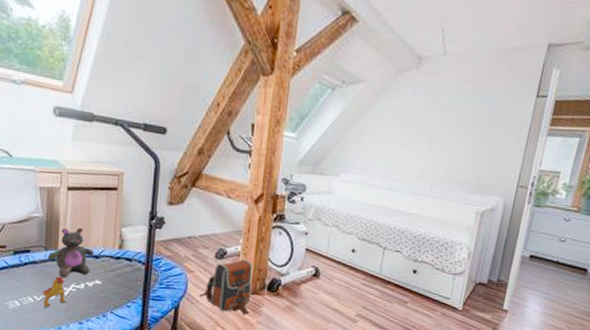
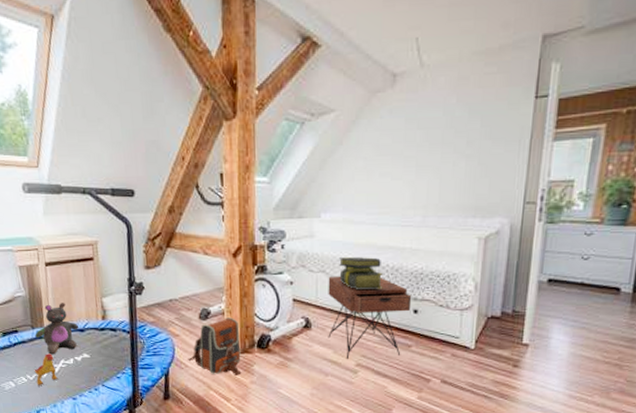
nightstand: none [334,231,413,310] -> present [328,276,412,359]
stack of books: none [350,215,391,248] -> present [339,257,384,290]

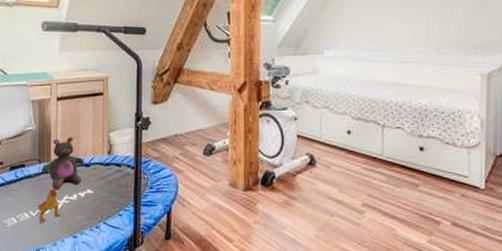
backpack: present [188,318,242,377] -> none [191,153,245,216]
nightstand: present [328,276,412,359] -> none [332,112,417,198]
stack of books: present [339,257,384,290] -> none [343,93,388,127]

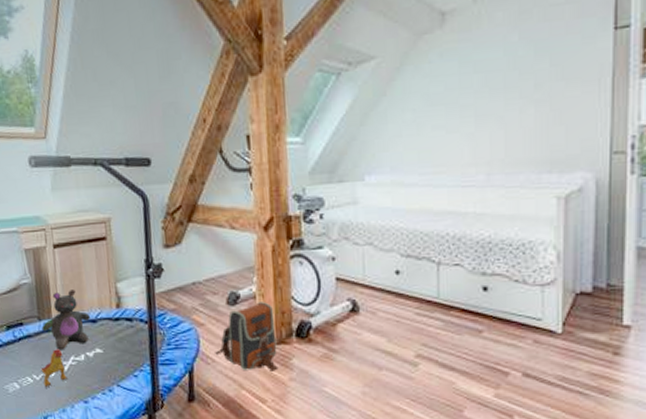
backpack: none [191,153,245,216] -> present [215,302,279,373]

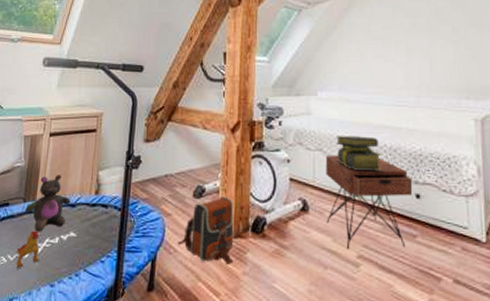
nightstand: none [376,248,480,349] -> present [325,155,413,249]
stack of books: none [389,225,443,265] -> present [336,136,382,171]

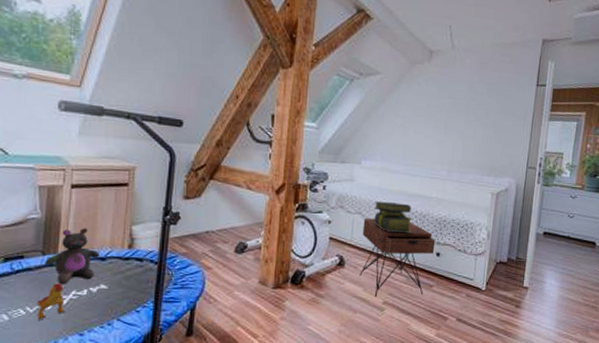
backpack: present [178,196,234,266] -> none [218,252,275,312]

